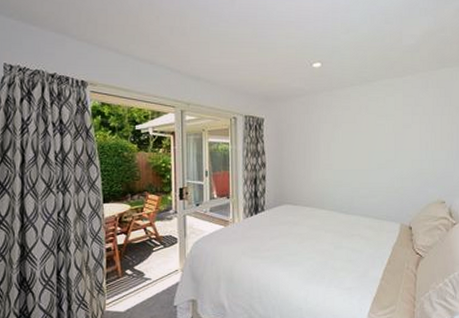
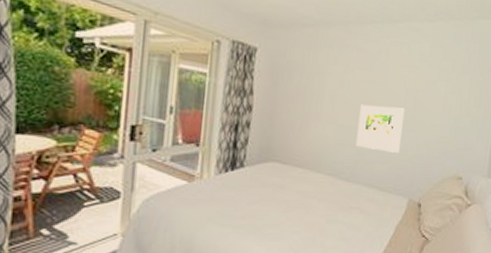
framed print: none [350,150,388,187] -> present [355,104,405,153]

